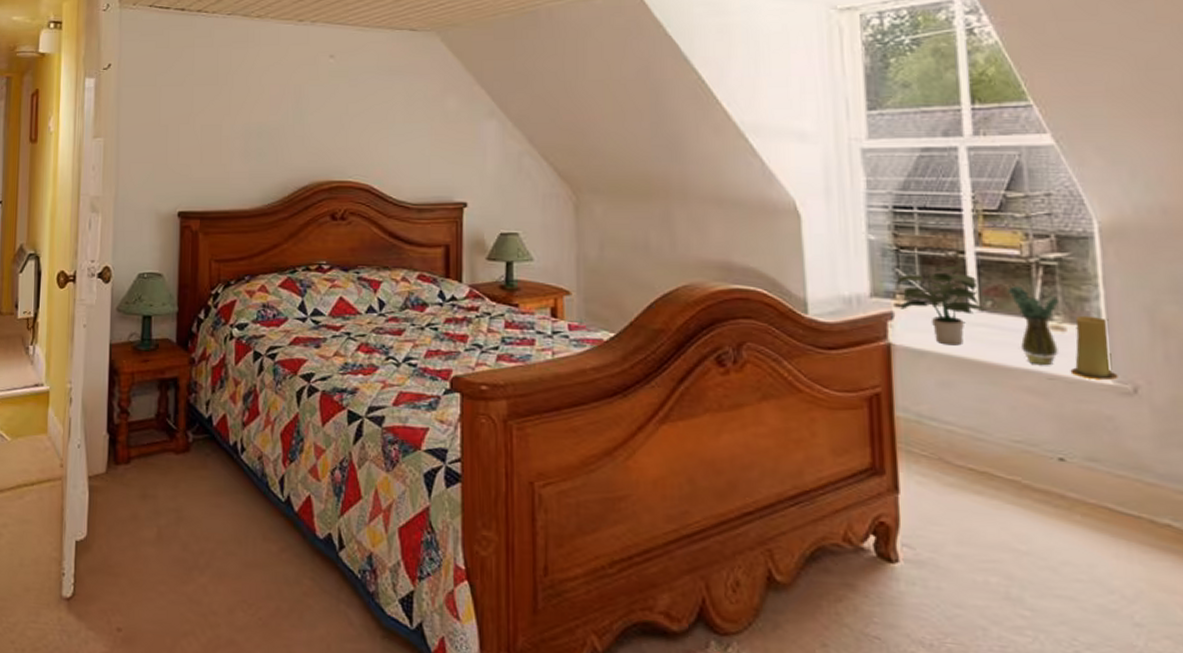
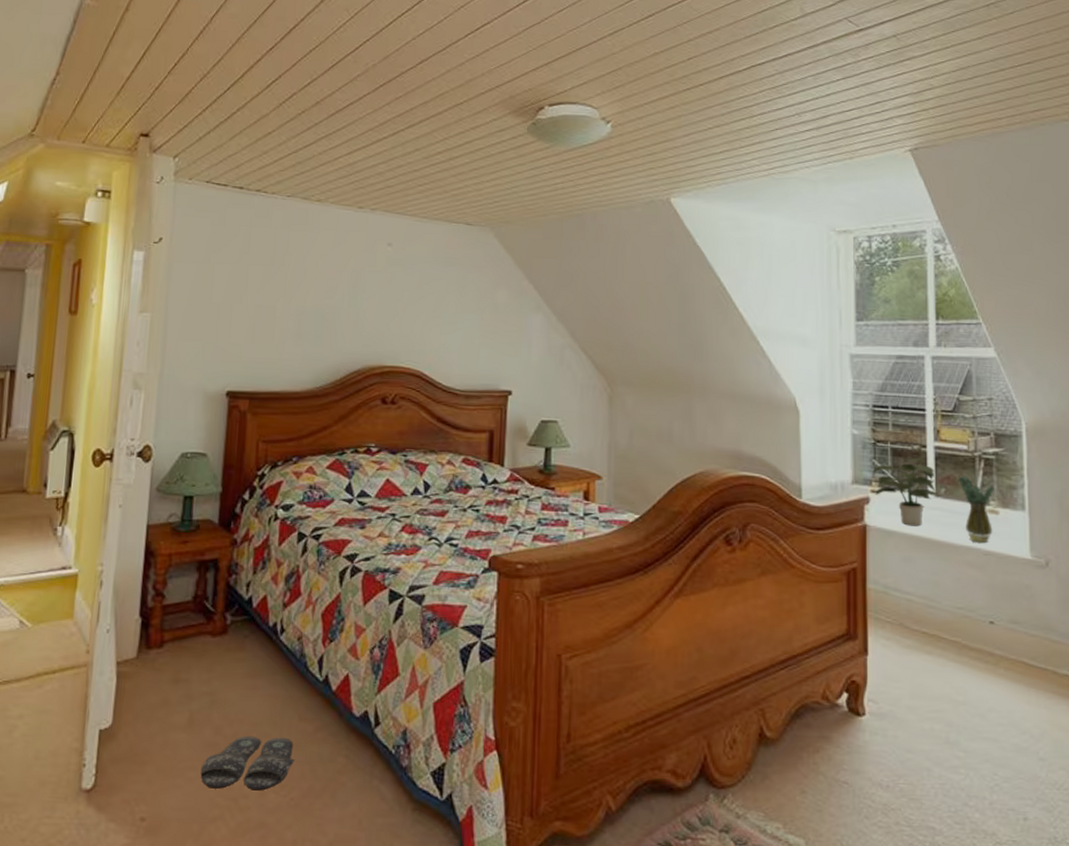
slippers: none [171,553,261,609] -> present [200,735,295,791]
candle: present [1070,315,1118,381] -> none [1001,501,1035,556]

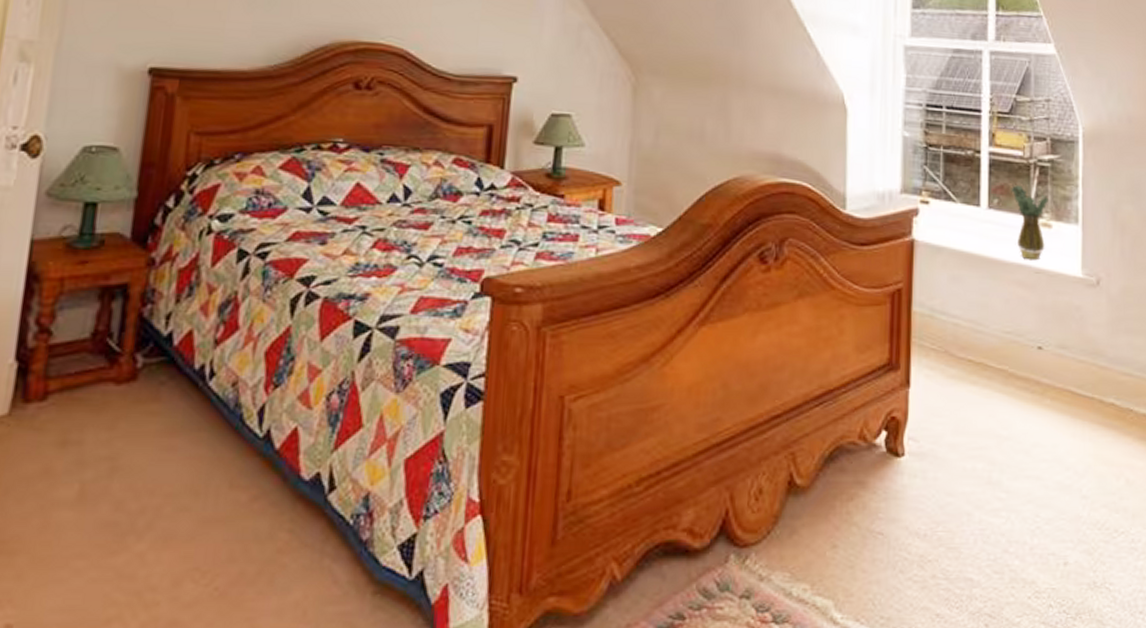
slippers: present [200,735,295,791] -> none [92,510,222,581]
potted plant: present [874,457,944,527] -> none [924,164,996,242]

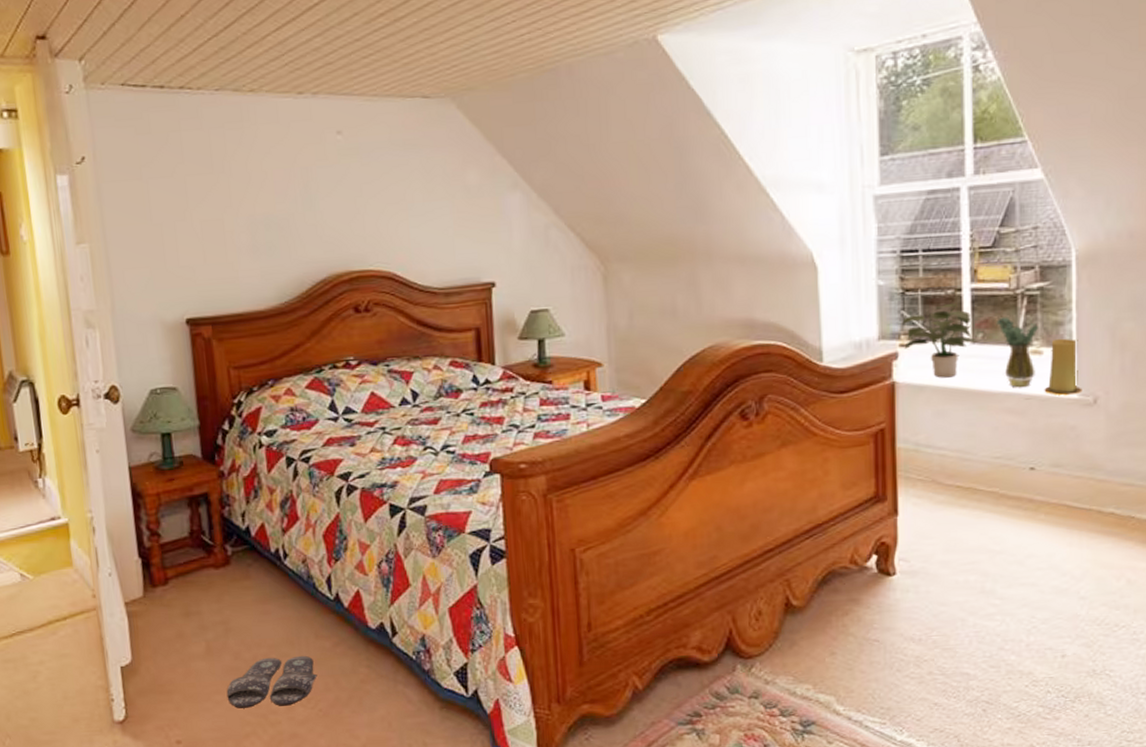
slippers: none [92,510,222,581] -> present [226,655,317,708]
potted plant: none [924,164,996,242] -> present [902,302,981,378]
candle: none [1052,213,1087,274] -> present [1044,338,1082,396]

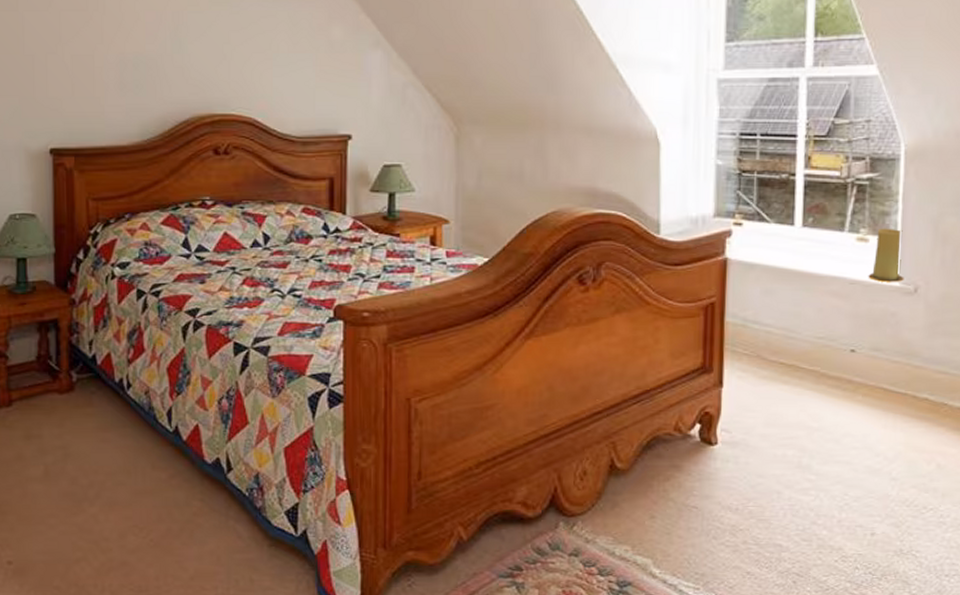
slippers: present [226,655,317,708] -> none [61,484,151,534]
potted plant: present [902,302,981,378] -> none [737,186,811,258]
vase: present [996,314,1038,387] -> none [826,201,866,271]

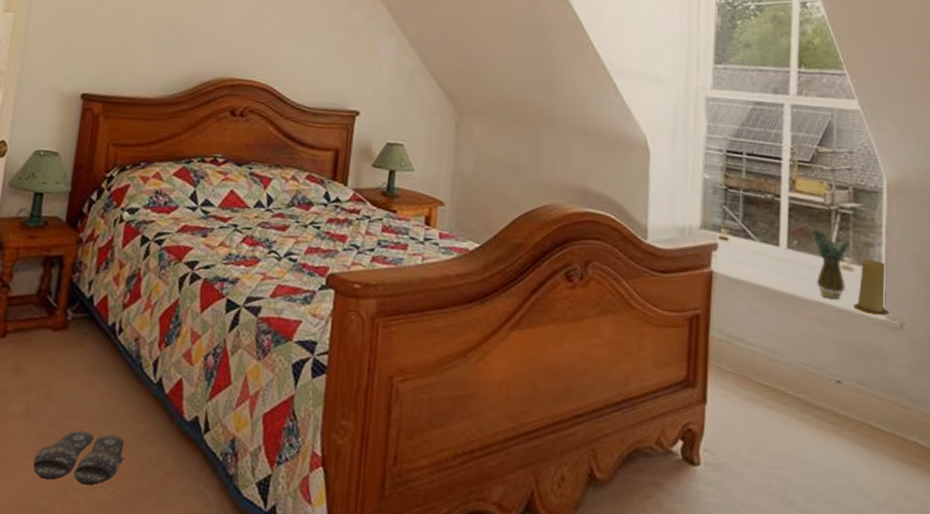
slippers: none [61,484,151,534] -> present [33,430,125,485]
vase: none [826,201,866,271] -> present [811,226,850,299]

